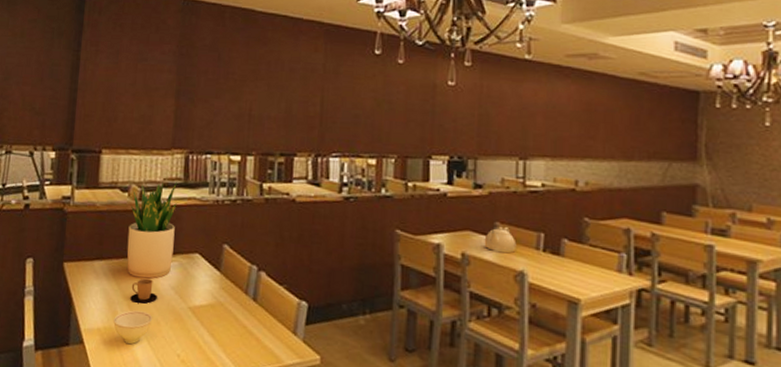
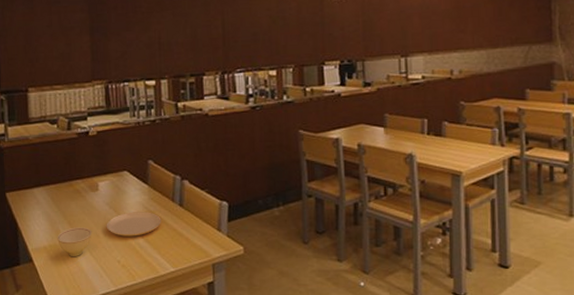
planter: present [127,181,177,279] -> none [60,110,104,198]
cup: present [130,278,157,304] -> none [70,198,94,220]
plate: none [168,300,231,330] -> present [106,212,162,236]
teapot: present [484,226,517,254] -> none [376,116,404,140]

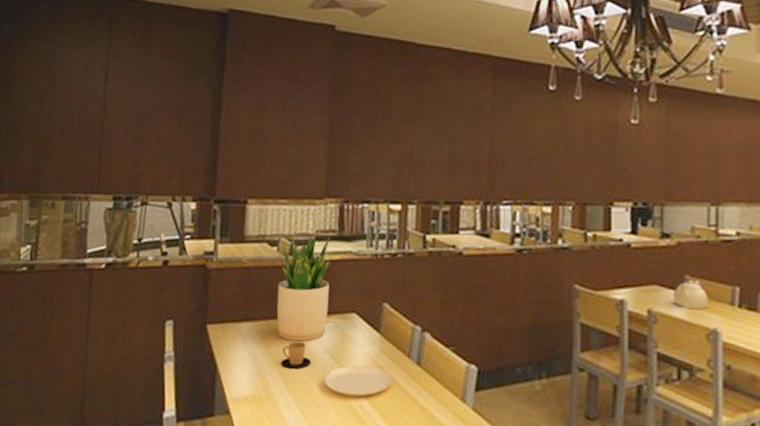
bowl: present [57,227,92,257] -> none [263,376,306,415]
planter: none [60,110,104,198] -> present [276,233,331,342]
cup: none [70,198,94,220] -> present [281,341,311,369]
teapot: none [376,116,404,140] -> present [672,279,709,310]

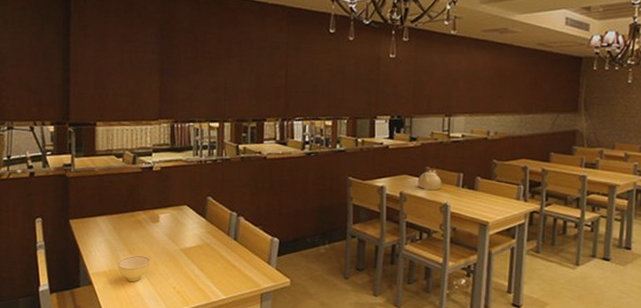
bowl: none [263,376,306,415] -> present [117,255,151,283]
planter: present [276,233,331,342] -> none [124,147,166,228]
cup: present [281,341,311,369] -> none [130,228,153,249]
plate: present [323,365,393,397] -> none [164,243,217,266]

